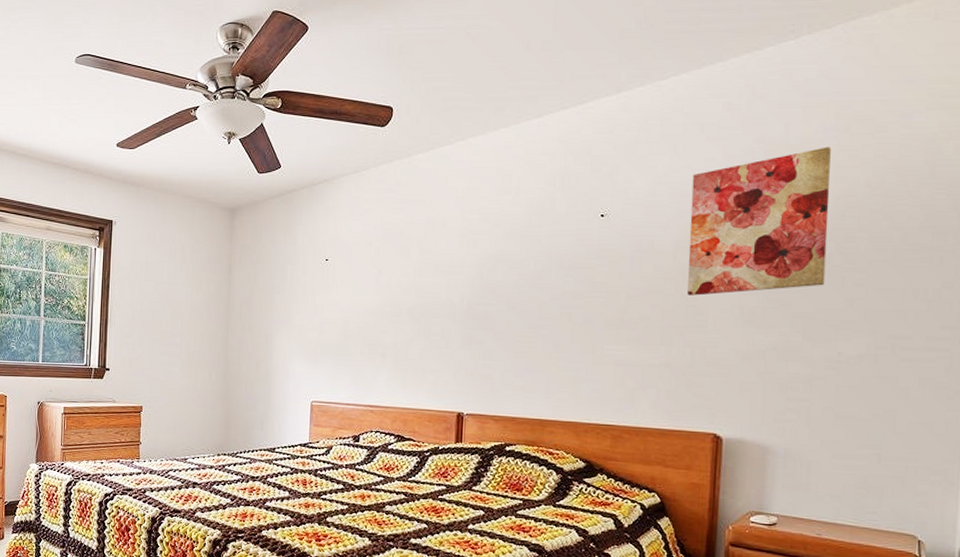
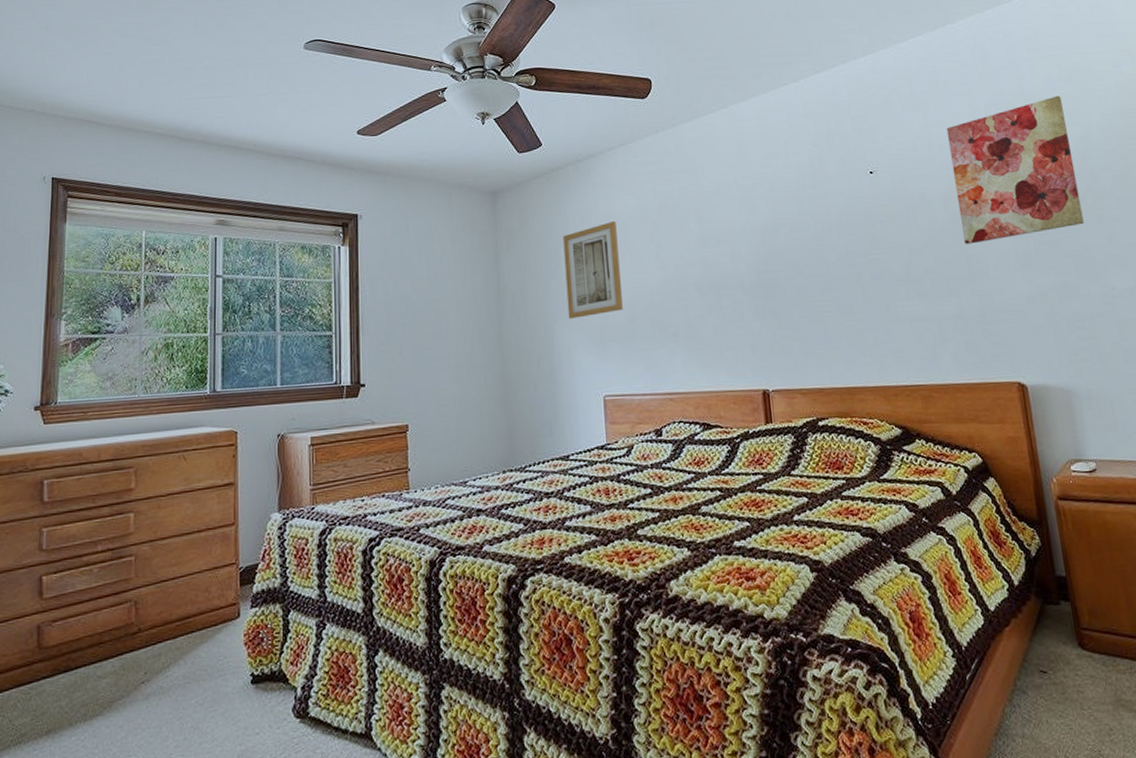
wall art: none [287,245,342,331] -> present [563,221,623,319]

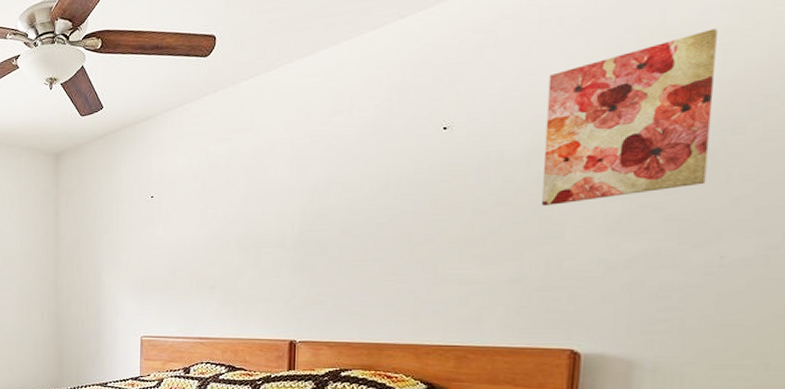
wall art: present [563,221,623,319] -> none [115,181,167,269]

